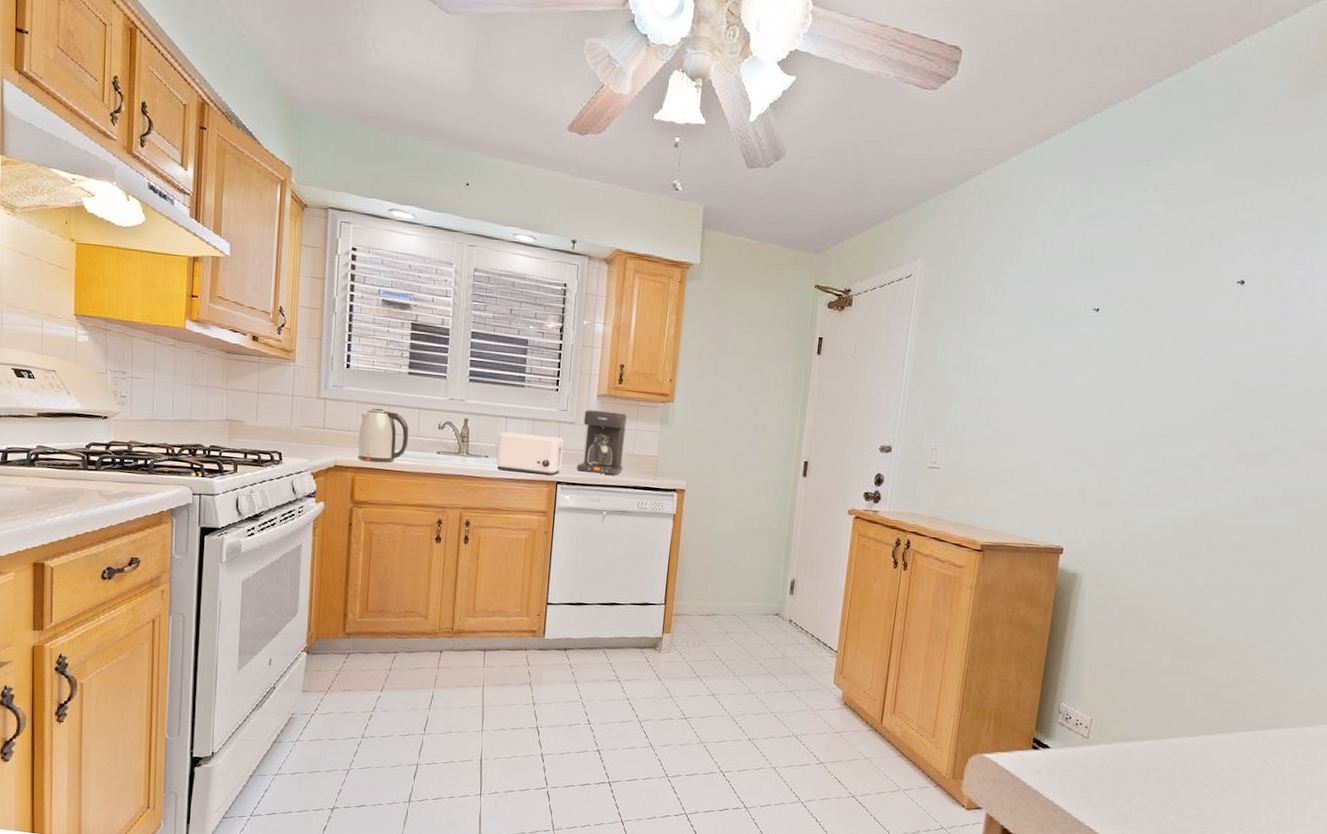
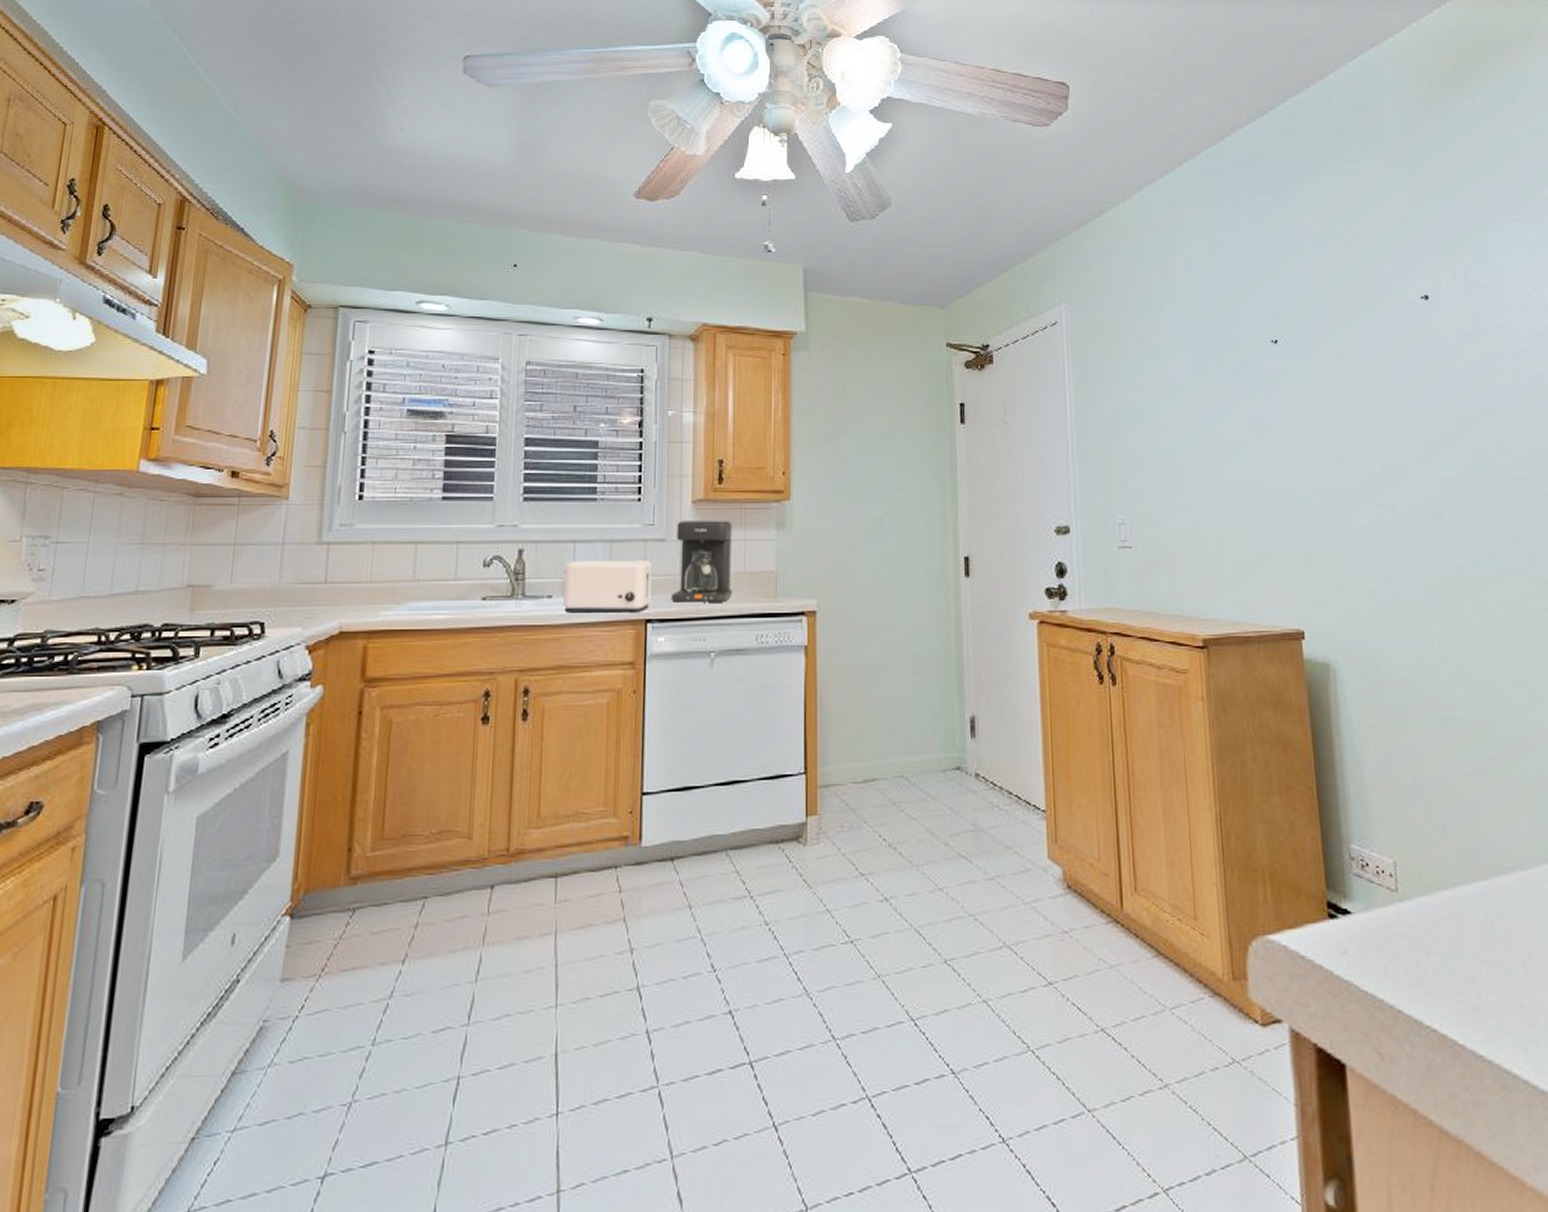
kettle: present [358,408,409,464] -> none [372,548,444,623]

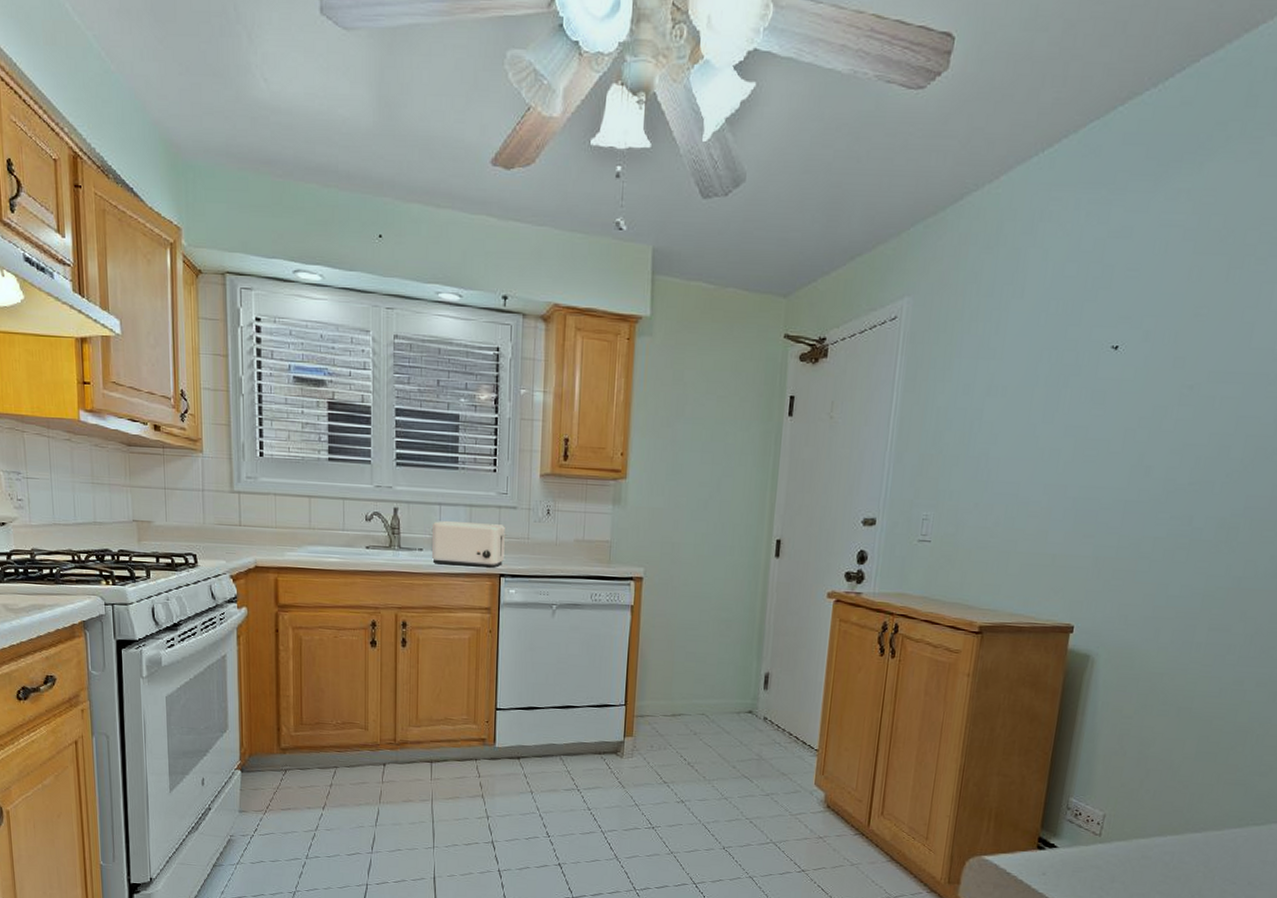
coffee maker: present [672,520,733,602] -> none [521,492,574,564]

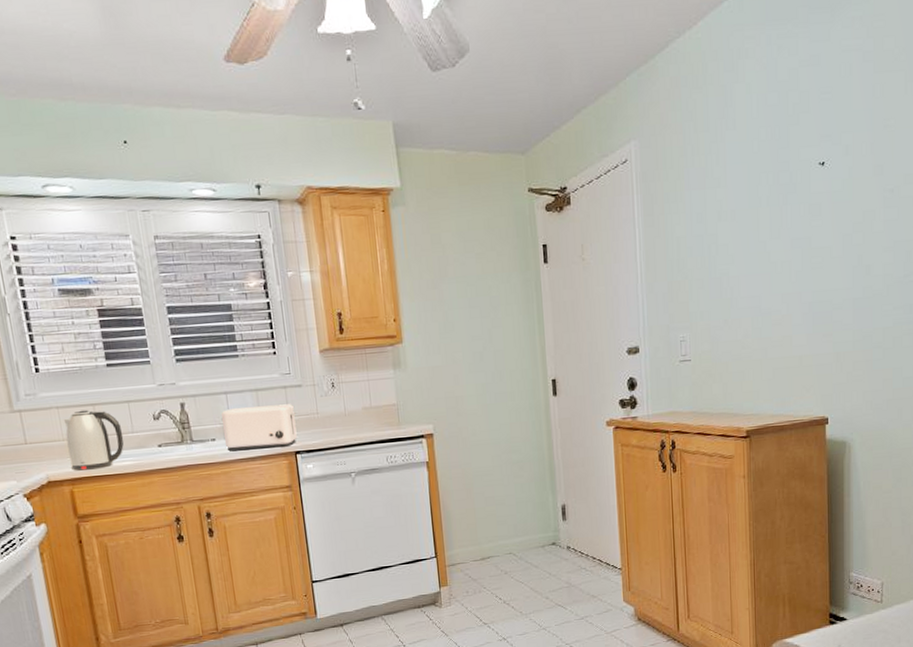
kettle: none [279,500,334,562] -> present [63,409,124,472]

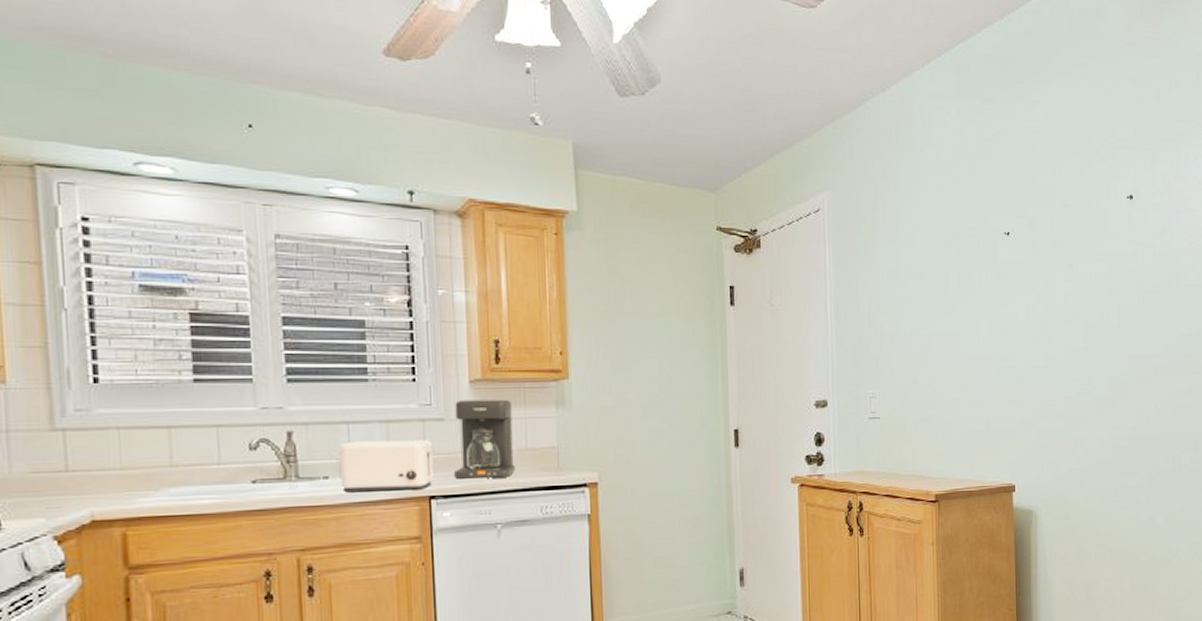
kettle: present [63,409,124,472] -> none [124,433,206,510]
coffee maker: none [309,365,363,436] -> present [454,399,516,479]

